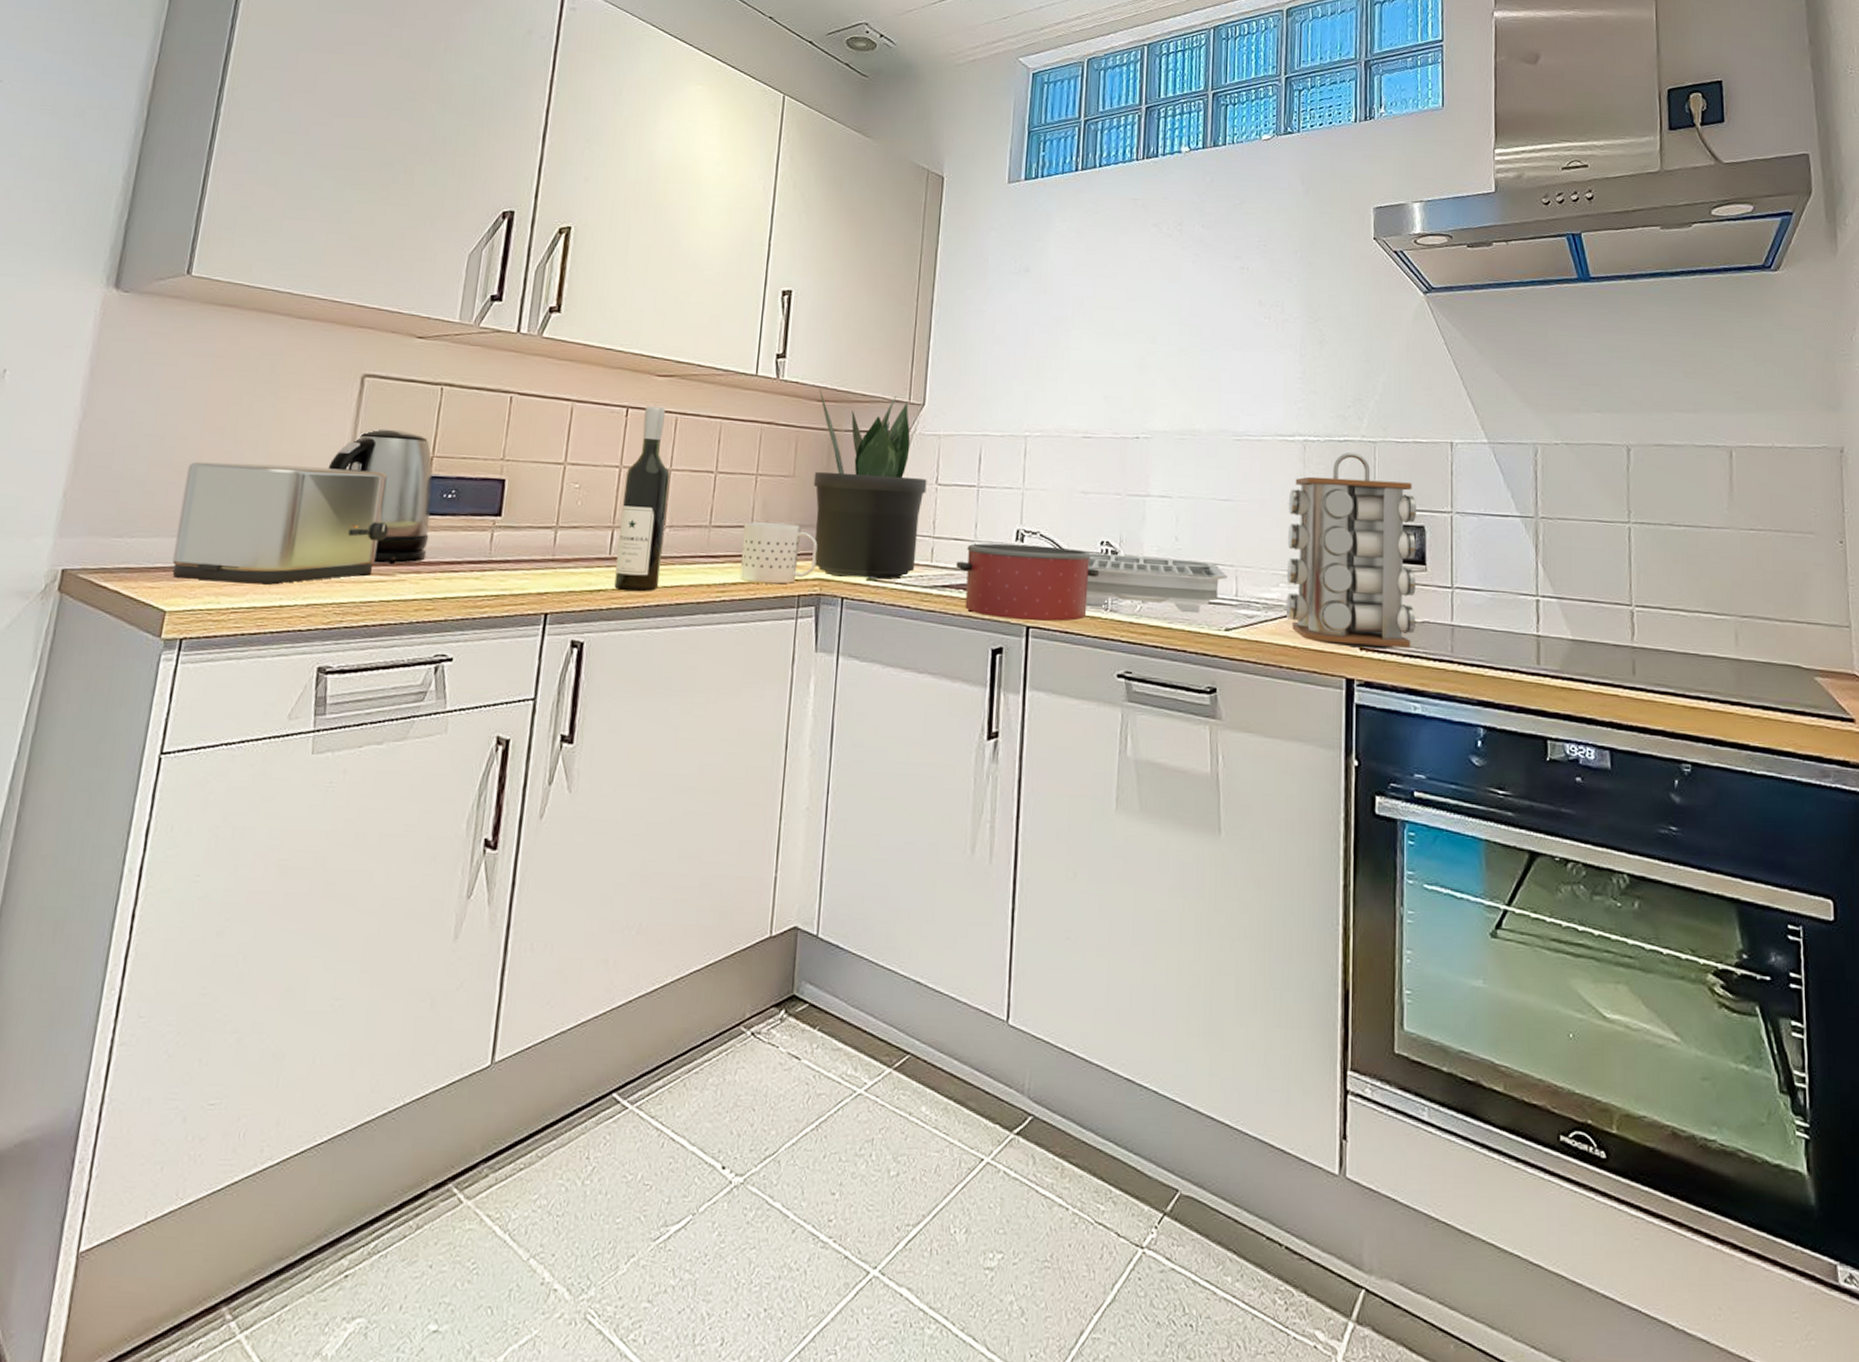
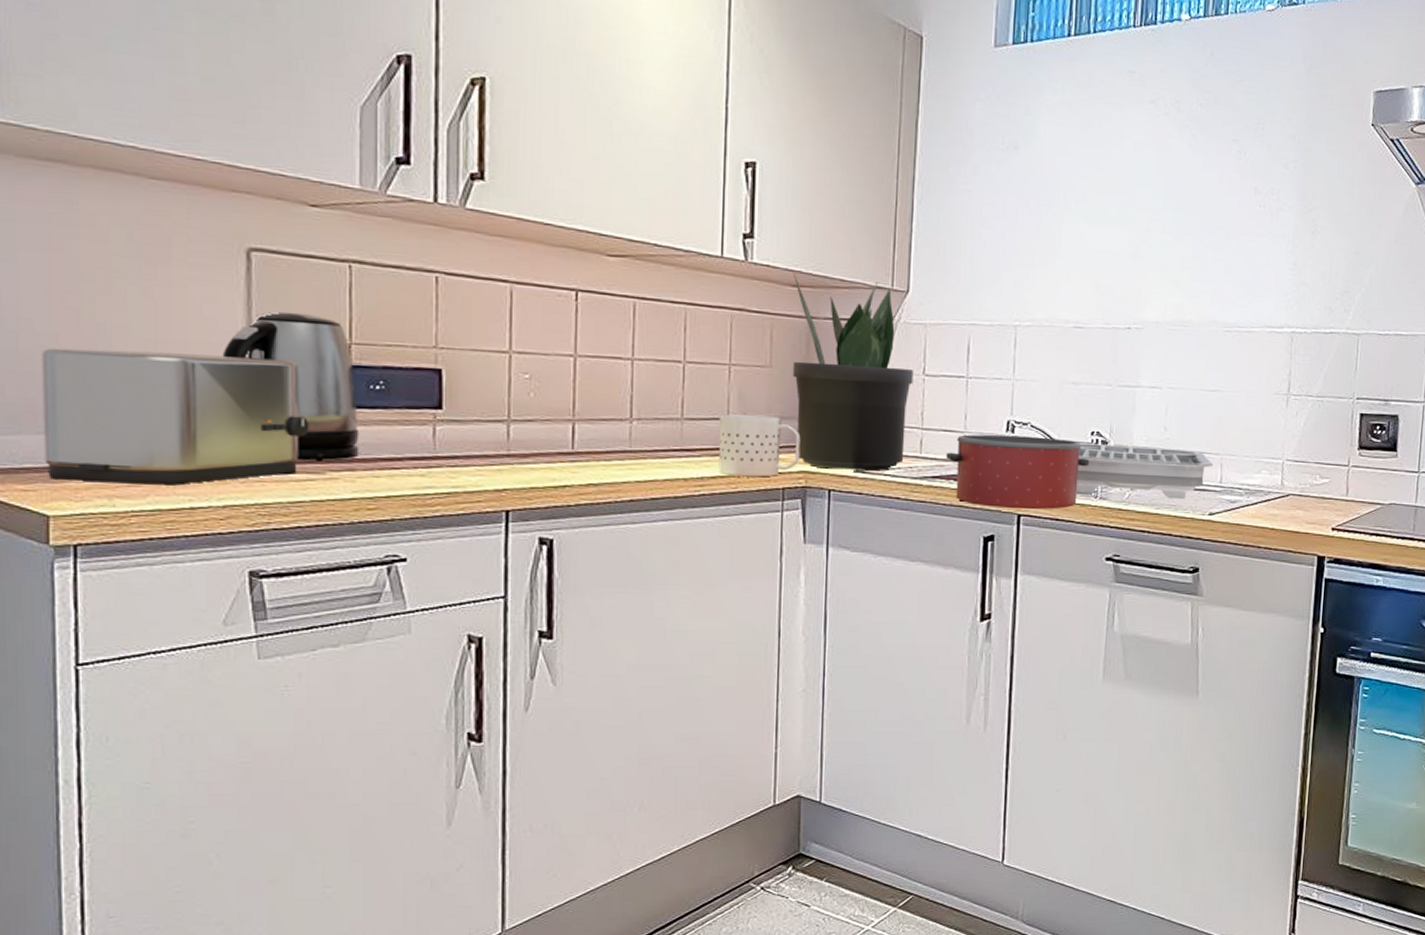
bottle: present [614,406,670,593] -> none [580,290,633,488]
spice rack: present [1285,453,1416,649] -> none [1266,344,1393,529]

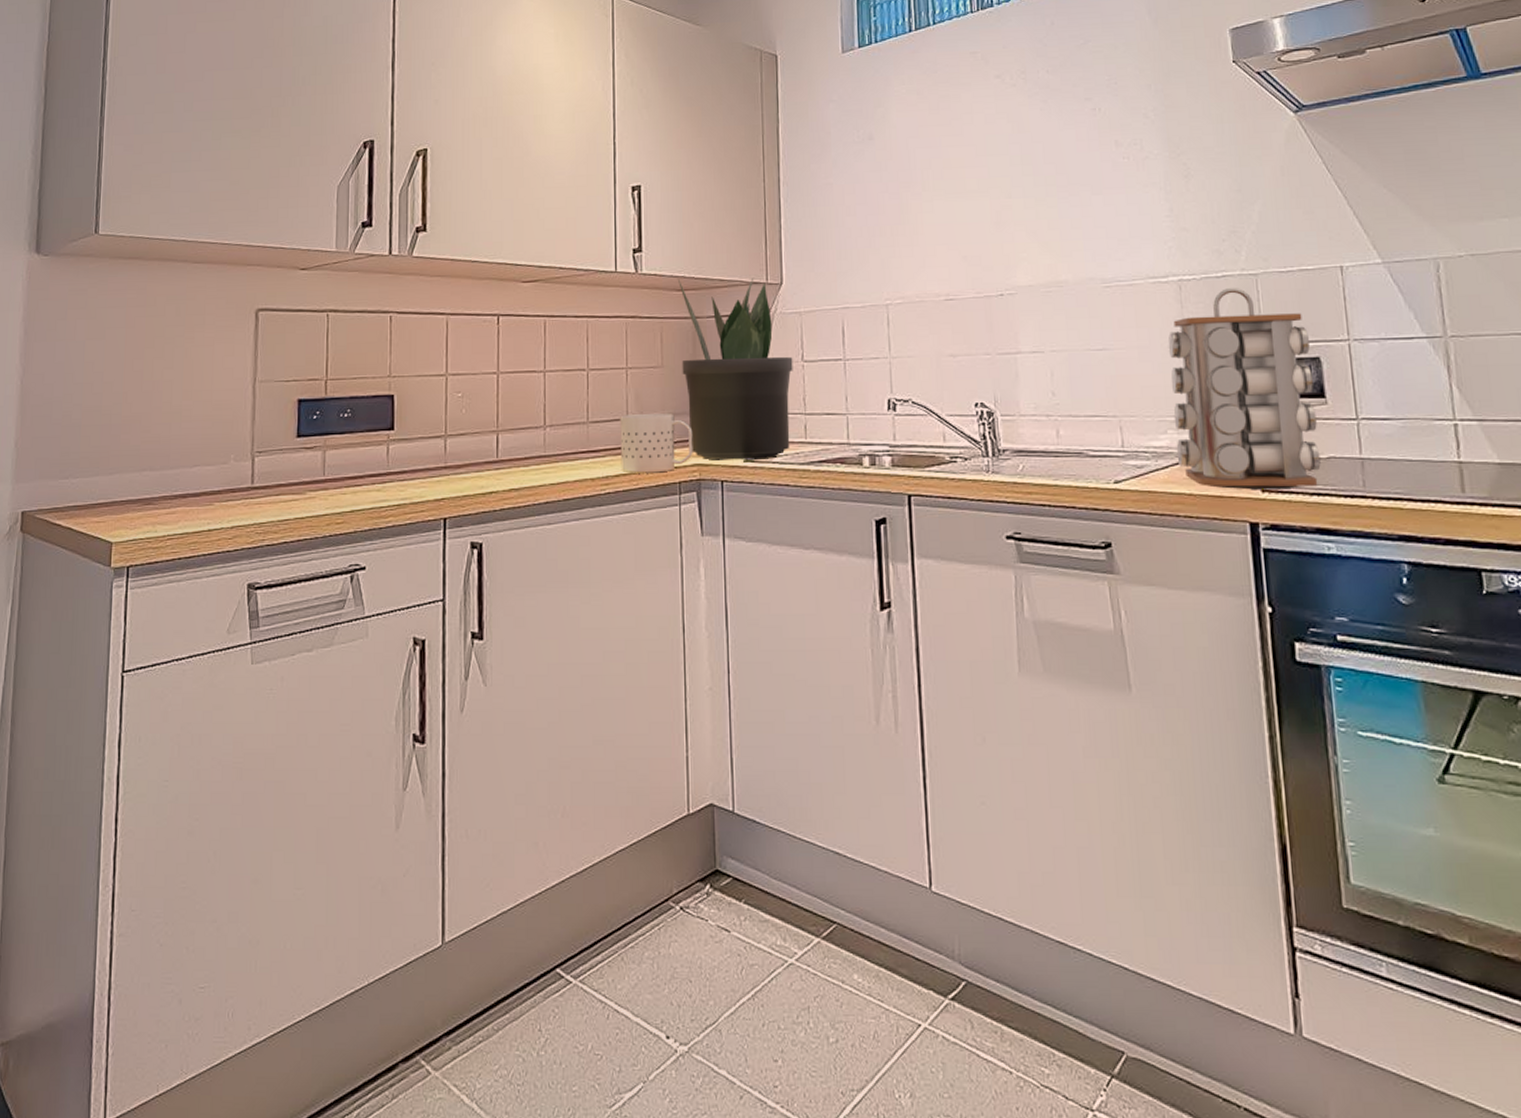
toaster: present [41,347,310,486] -> none [112,398,296,512]
kettle: present [222,311,359,463] -> none [235,357,332,485]
cooking pot: present [946,434,1089,510] -> none [831,413,976,490]
dish rack: present [1076,443,1213,500] -> none [964,414,1111,469]
spice rack: none [1266,344,1393,529] -> present [1168,288,1321,490]

